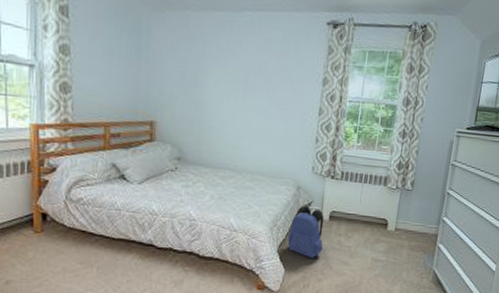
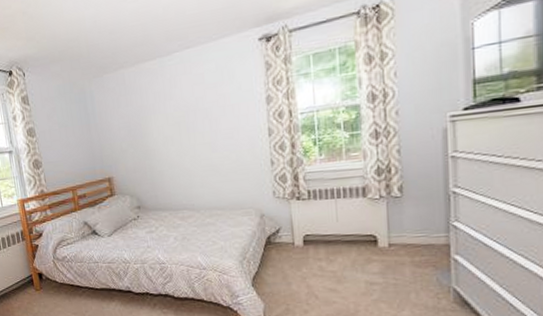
backpack: present [287,206,324,258] -> none [260,234,303,289]

